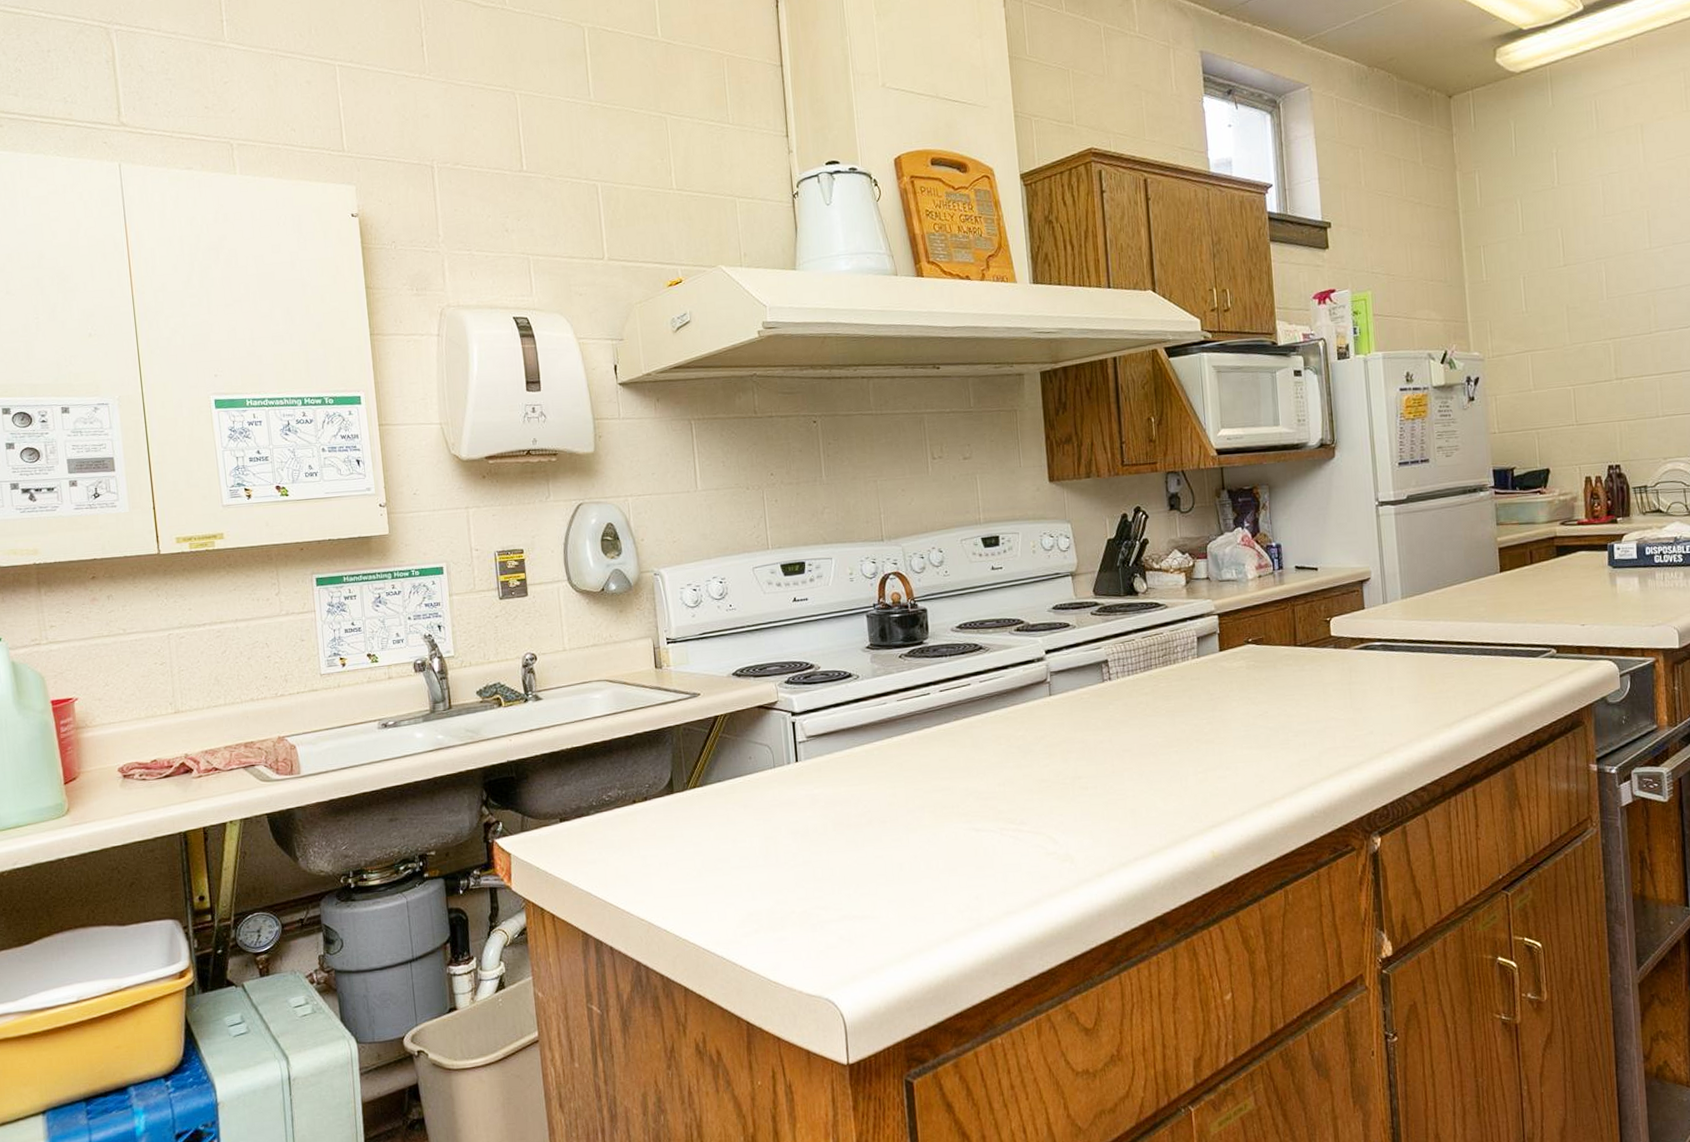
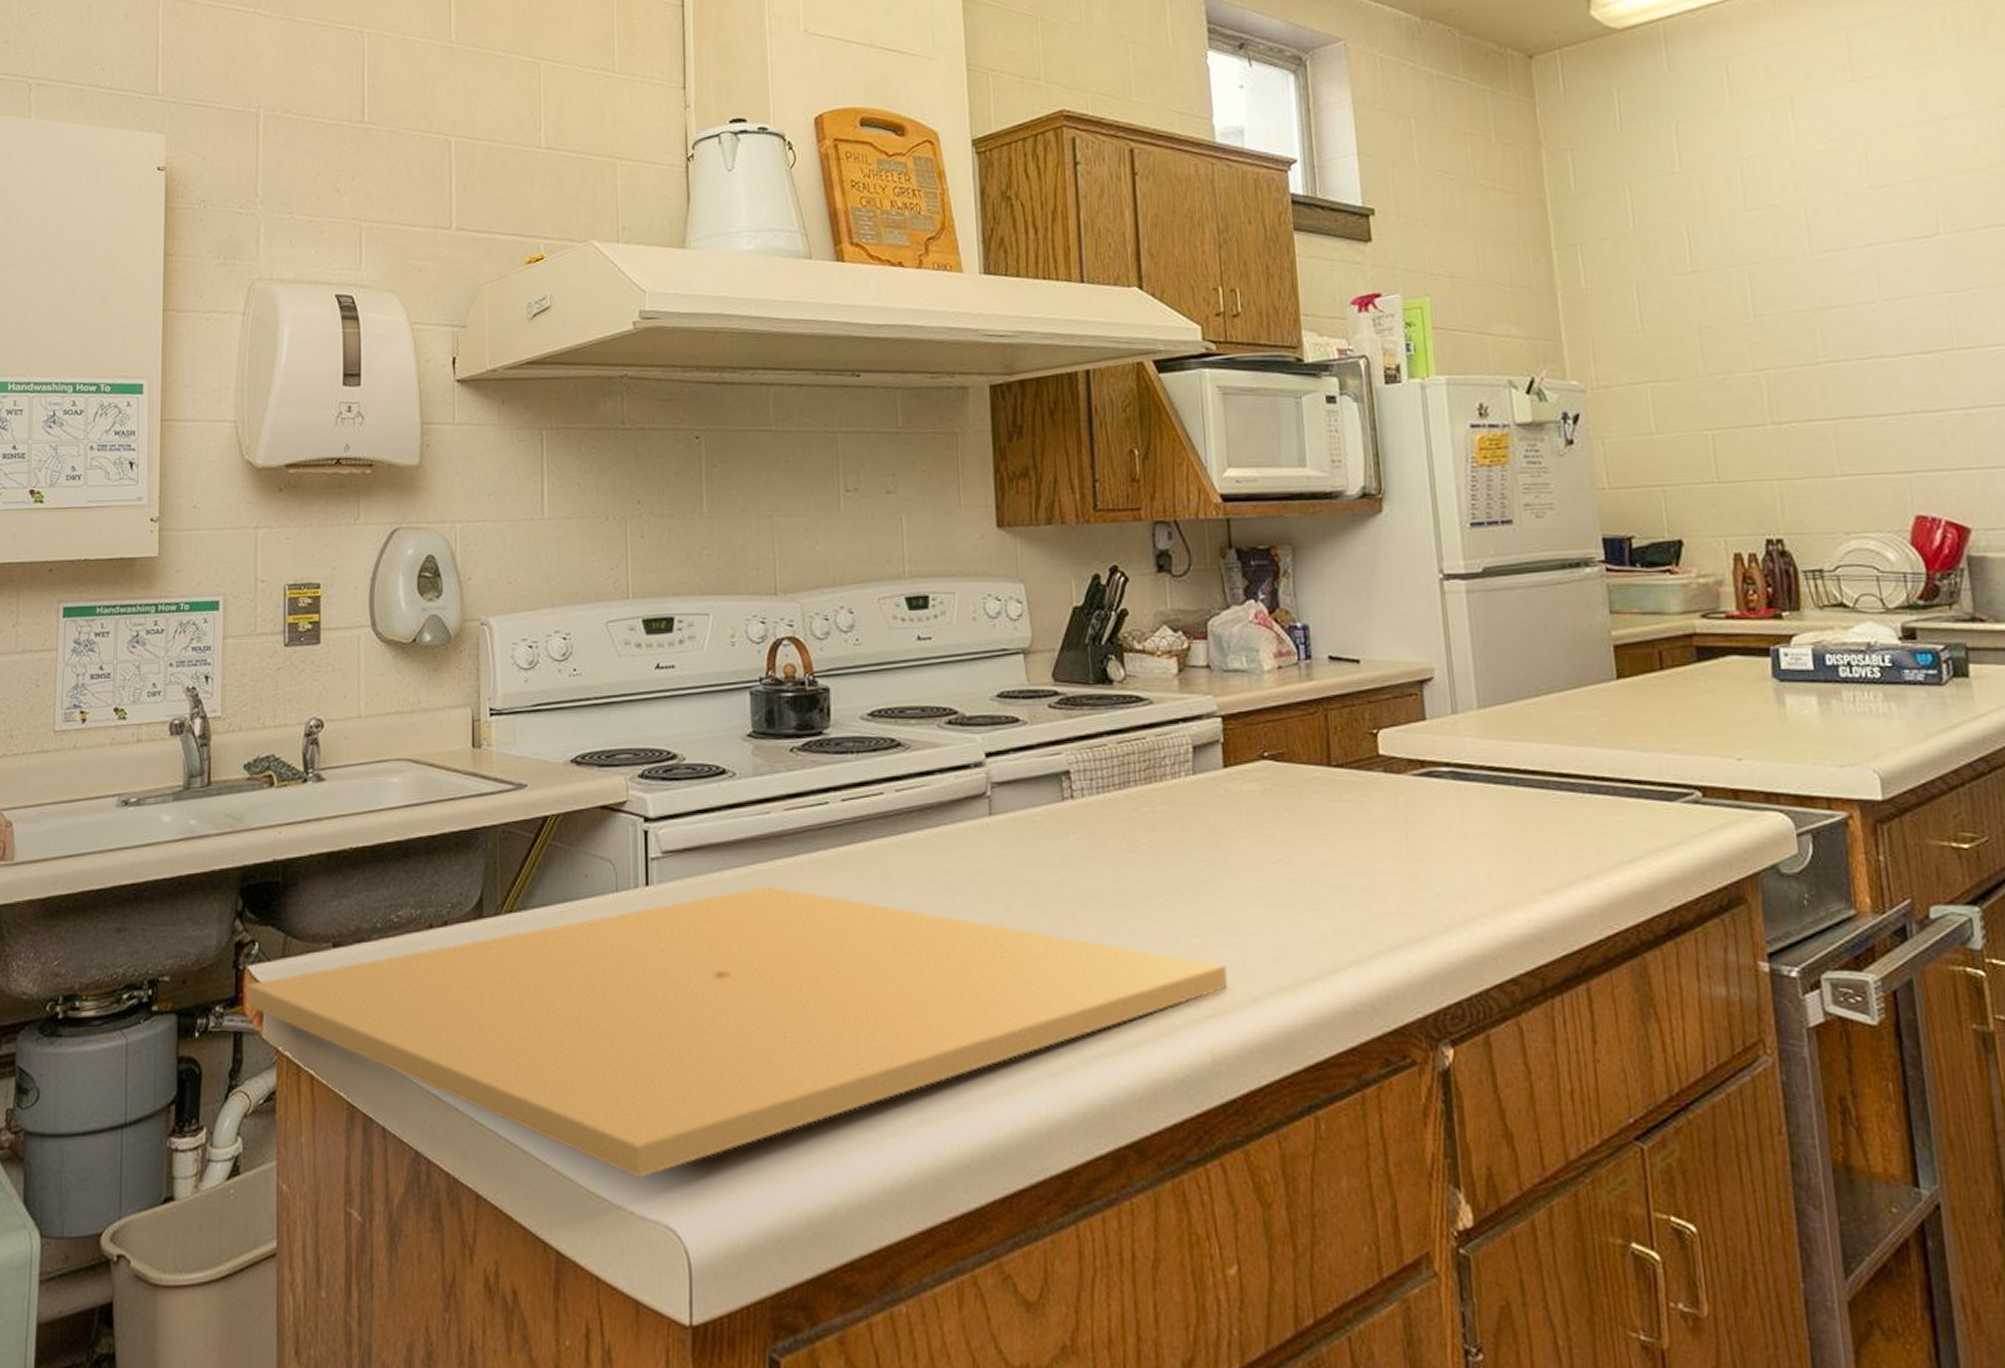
cutting board: none [495,756,1224,968] -> present [245,886,1228,1178]

